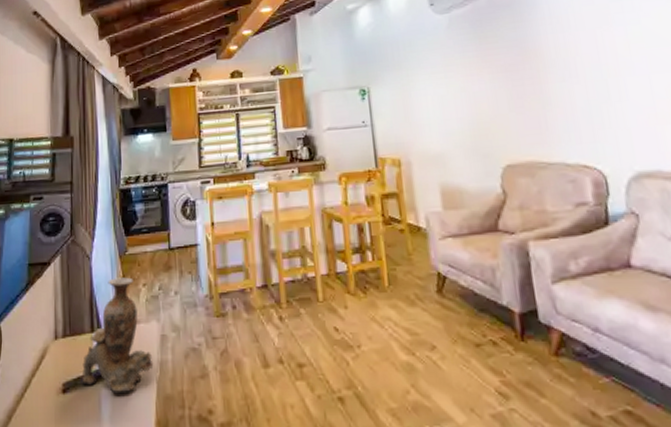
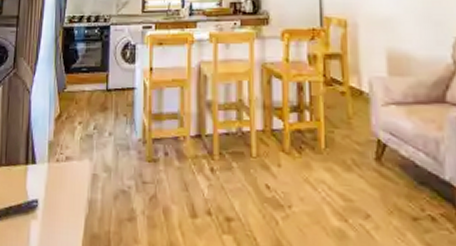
vase with dog figurine: present [82,277,154,394] -> none [13,113,83,228]

